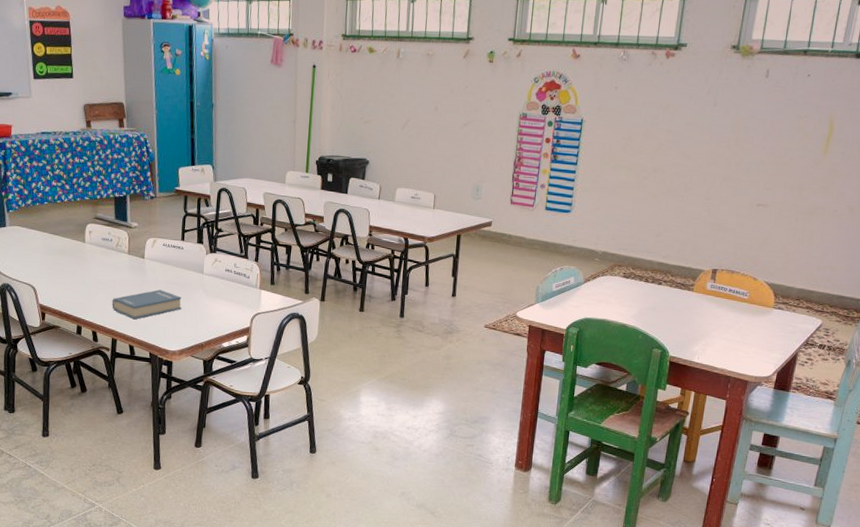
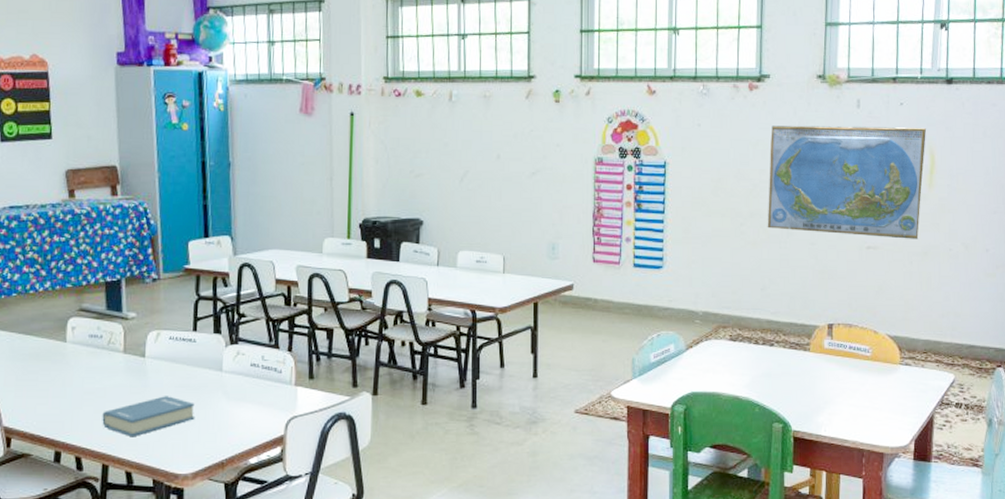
world map: none [668,91,830,200] -> present [767,125,927,239]

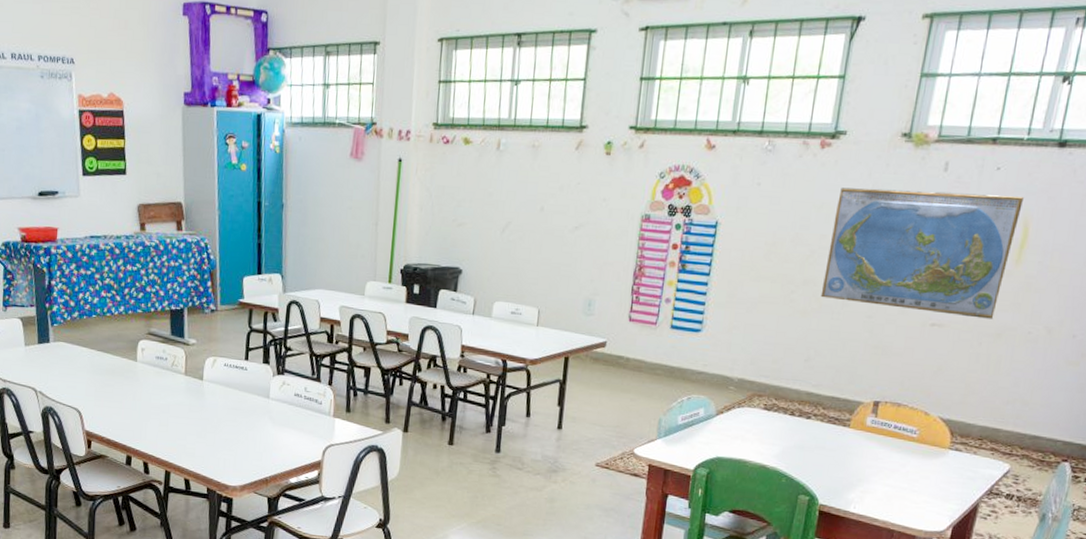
book: present [102,396,195,437] -> none [165,416,245,450]

